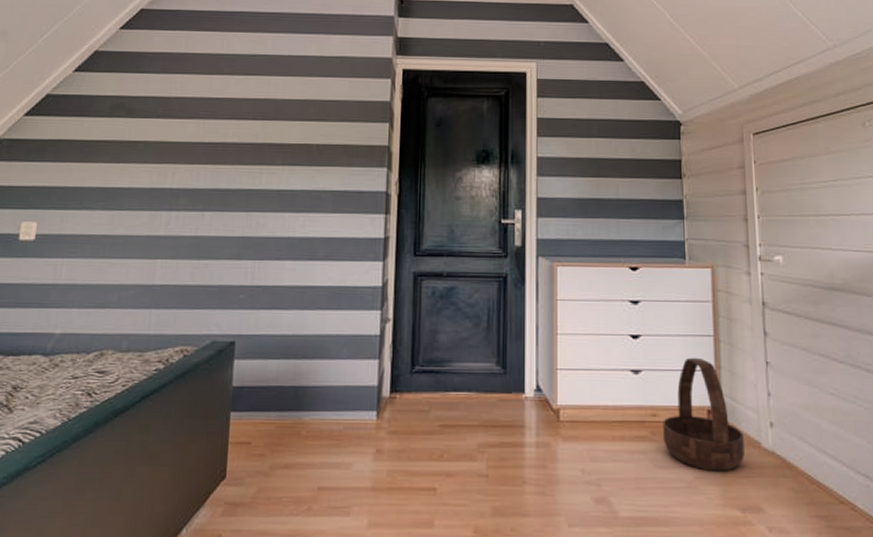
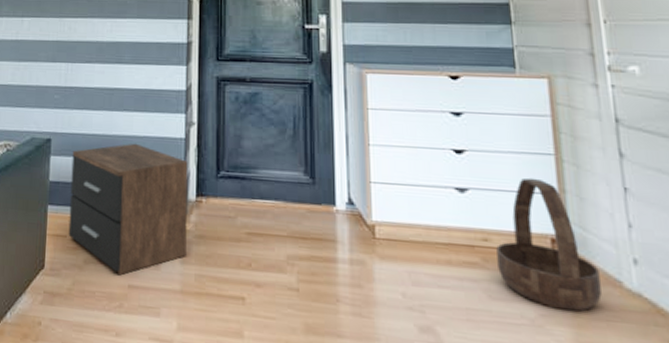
nightstand: none [253,342,382,479] -> present [68,143,188,276]

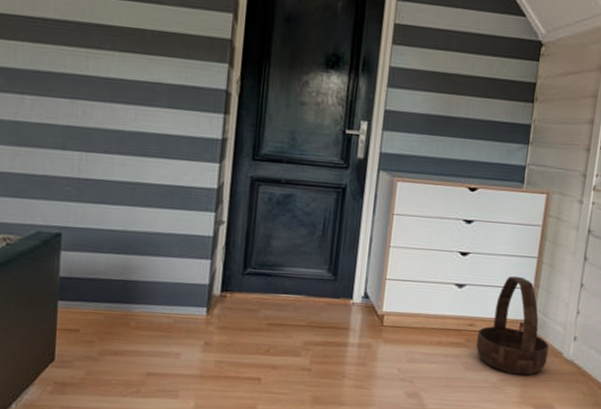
nightstand: present [68,143,188,276] -> none [82,240,215,365]

